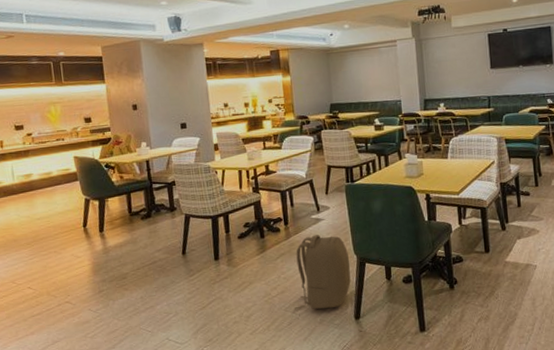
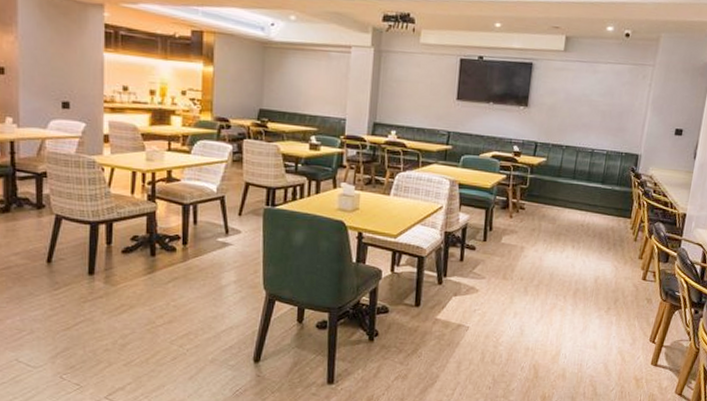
backpack: present [295,235,351,310] -> none [183,261,257,347]

